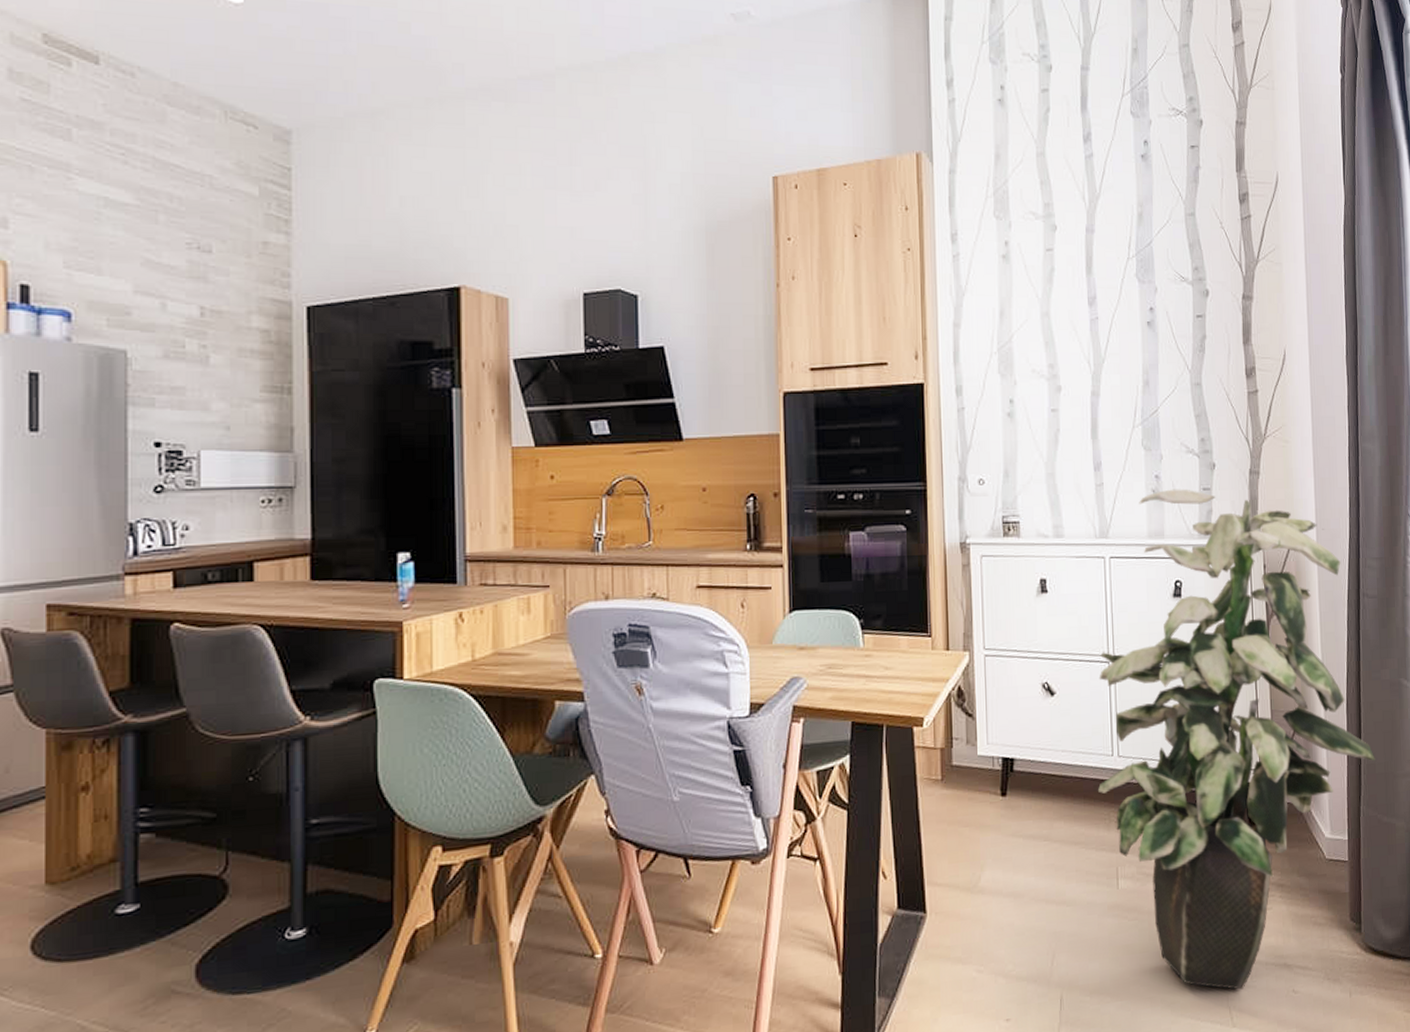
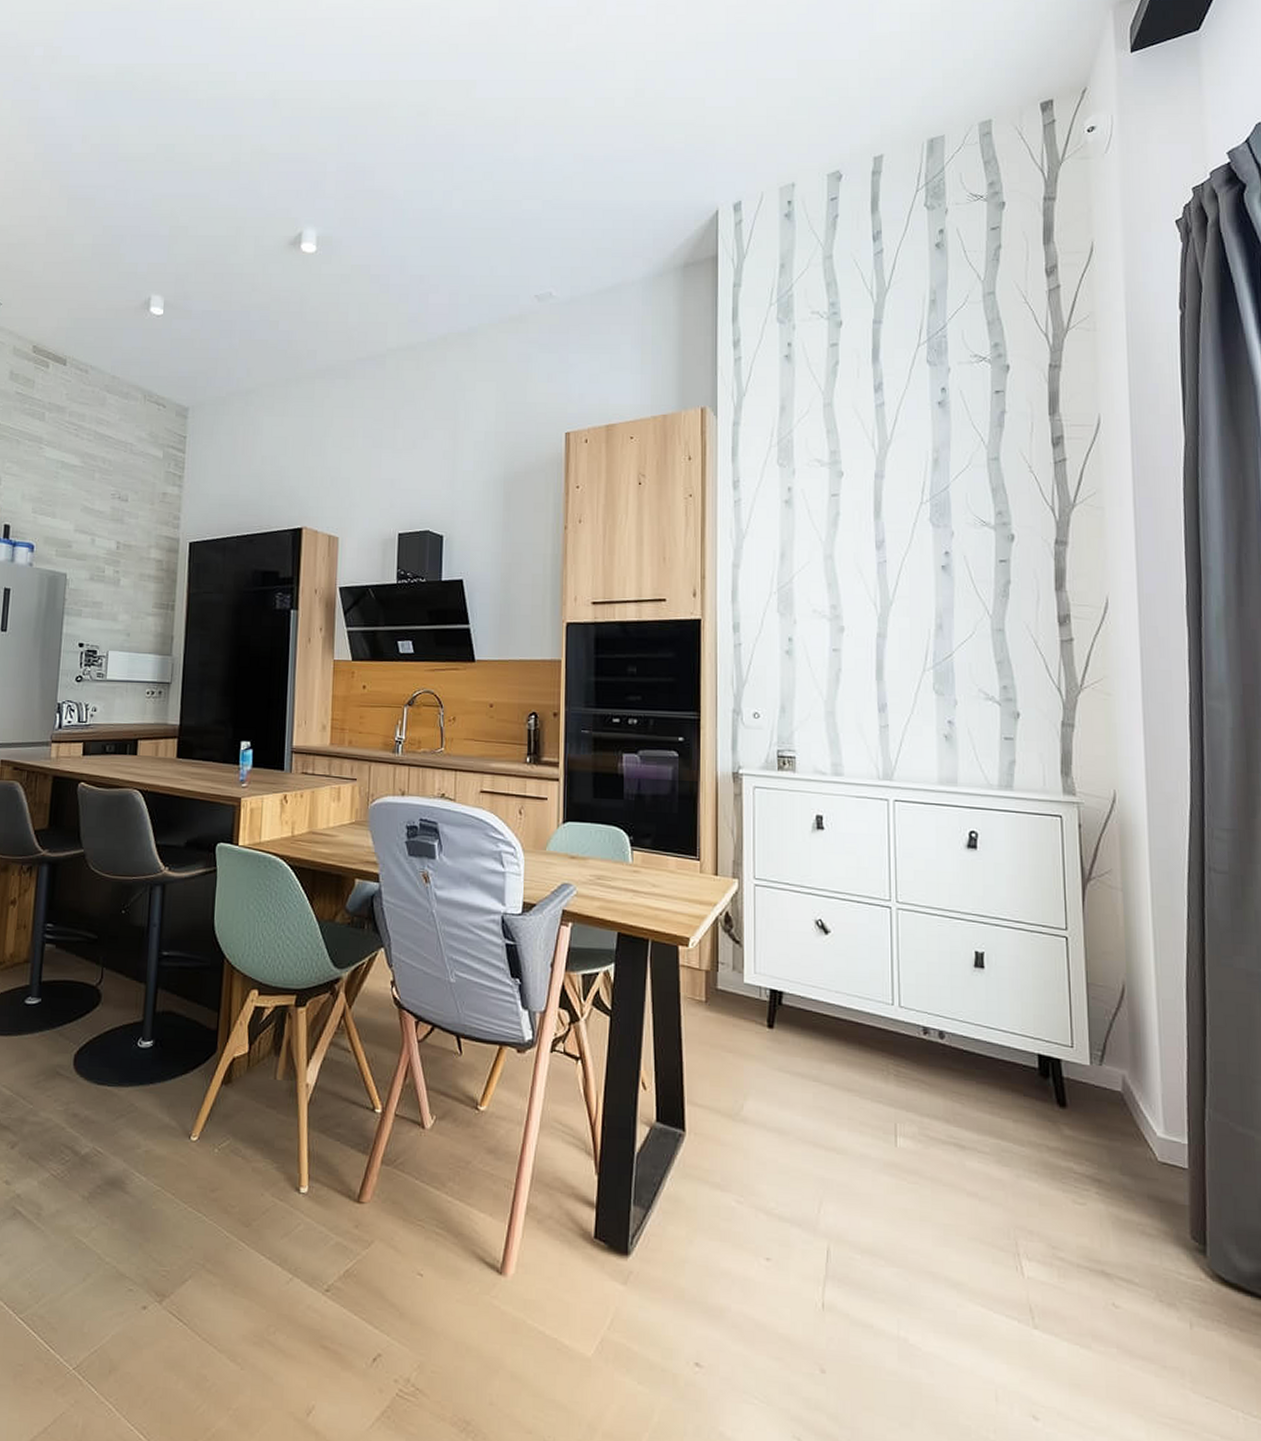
indoor plant: present [1098,489,1375,990] -> none [876,736,1226,1288]

